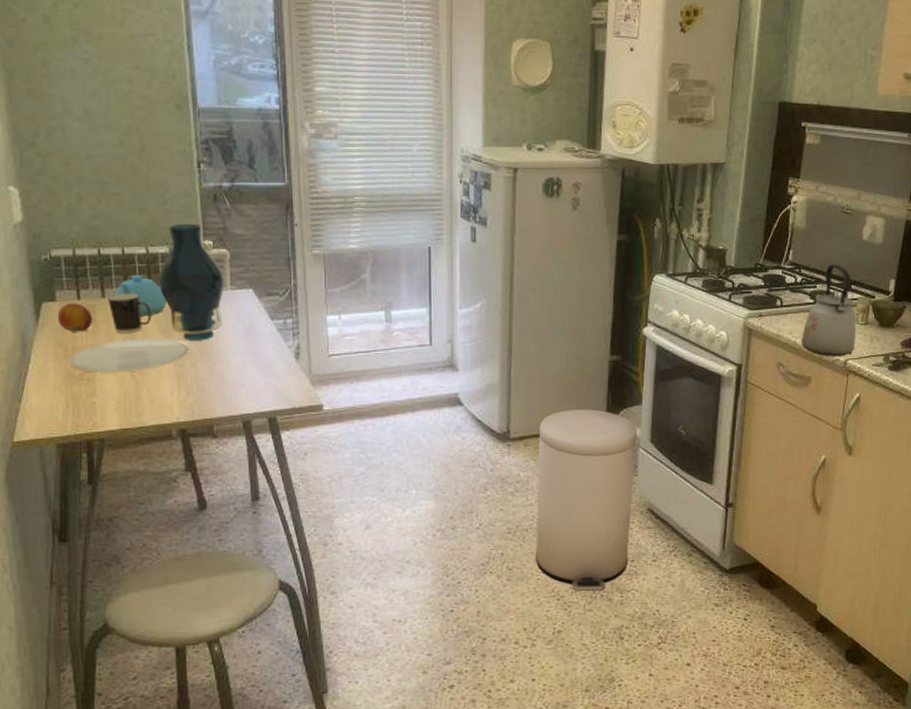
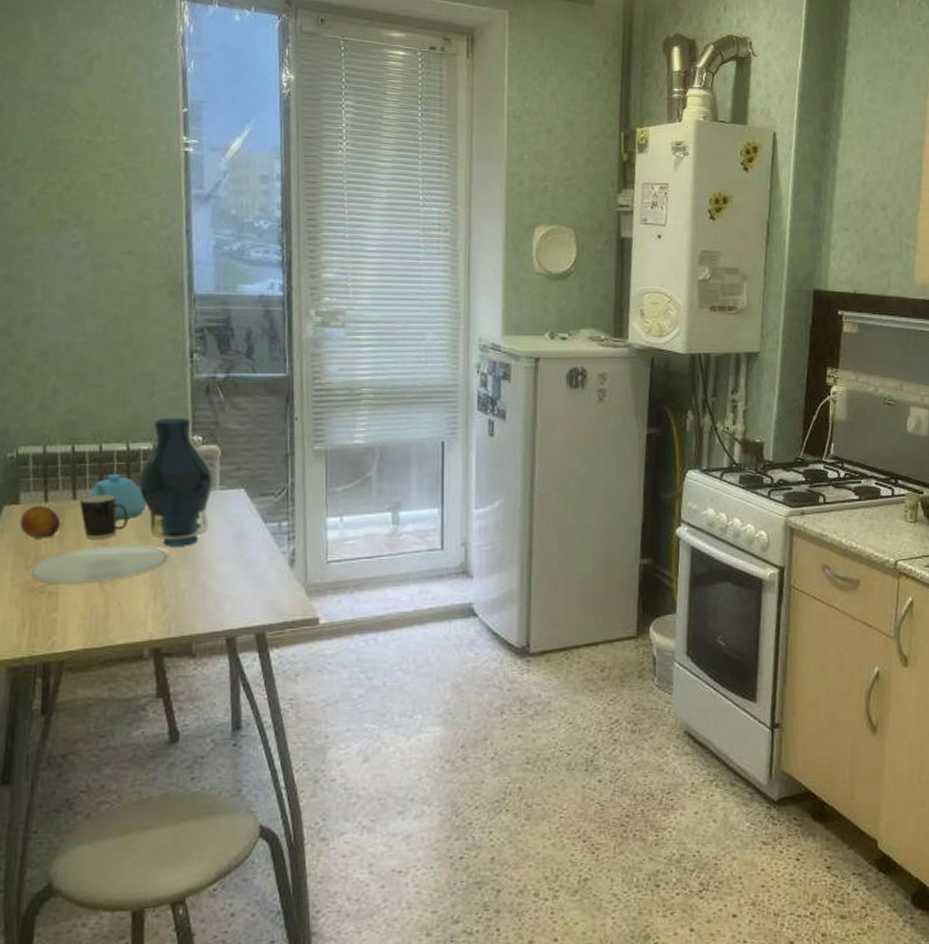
pedal bin: present [535,409,638,592] -> none [557,619,672,831]
kettle: present [801,264,856,357] -> none [847,458,906,558]

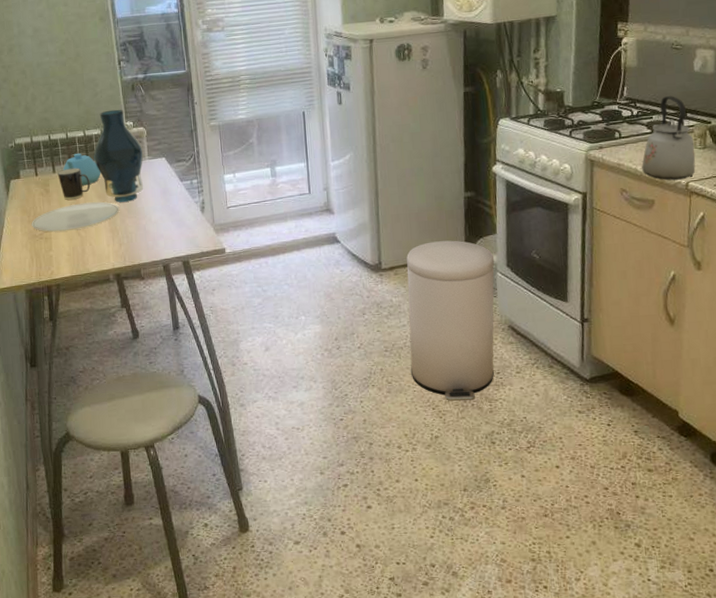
fruit: present [19,506,61,539] -> none [21,179,48,202]
pedal bin: none [557,619,672,831] -> present [406,240,495,401]
kettle: none [847,458,906,558] -> present [642,96,696,181]

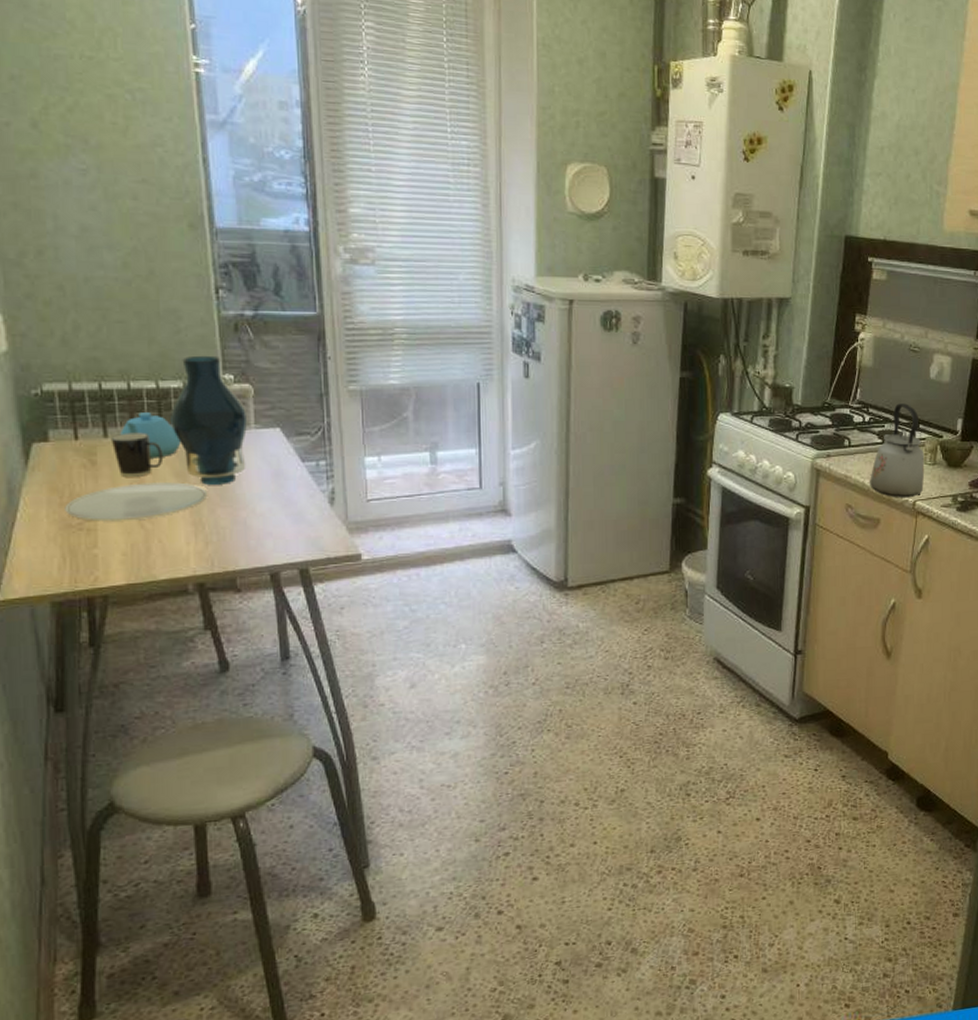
pedal bin: present [406,240,495,401] -> none [595,555,703,747]

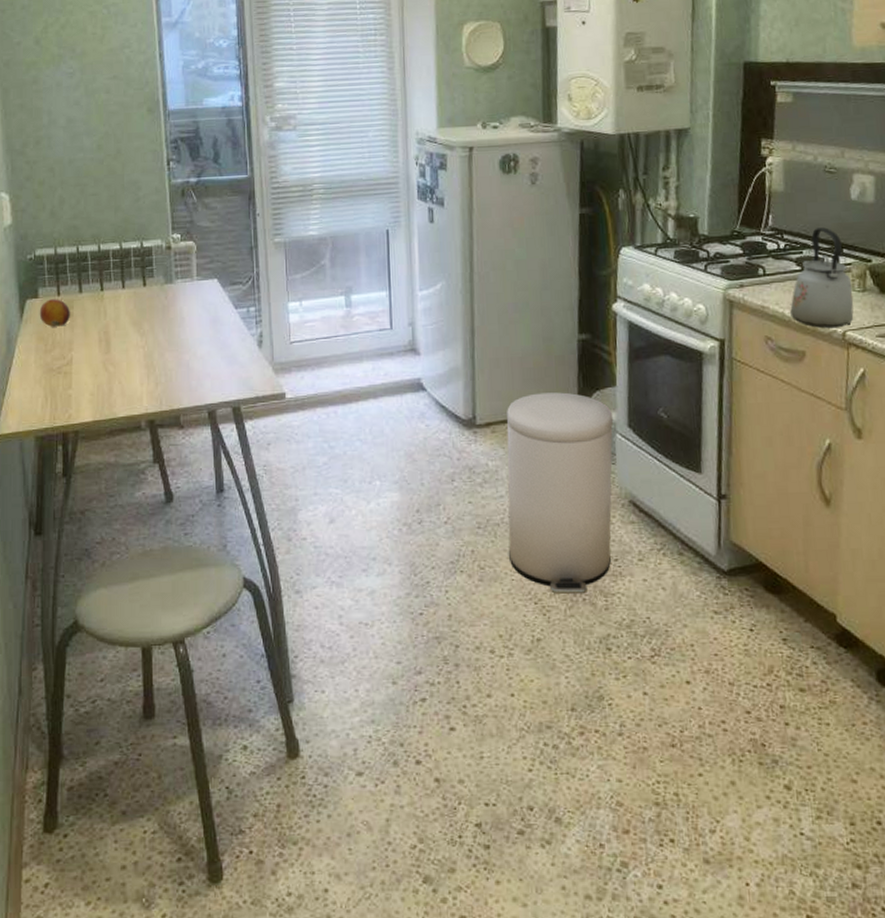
fruit: none [50,444,94,476] -> present [39,299,71,327]
plate: present [64,482,207,522] -> none [48,330,157,366]
mug: present [110,432,164,477] -> none [84,287,124,326]
teapot: present [120,413,182,458] -> none [92,270,138,310]
vase: present [170,355,248,485] -> none [130,218,192,332]
pedal bin: none [595,555,703,747] -> present [506,392,614,595]

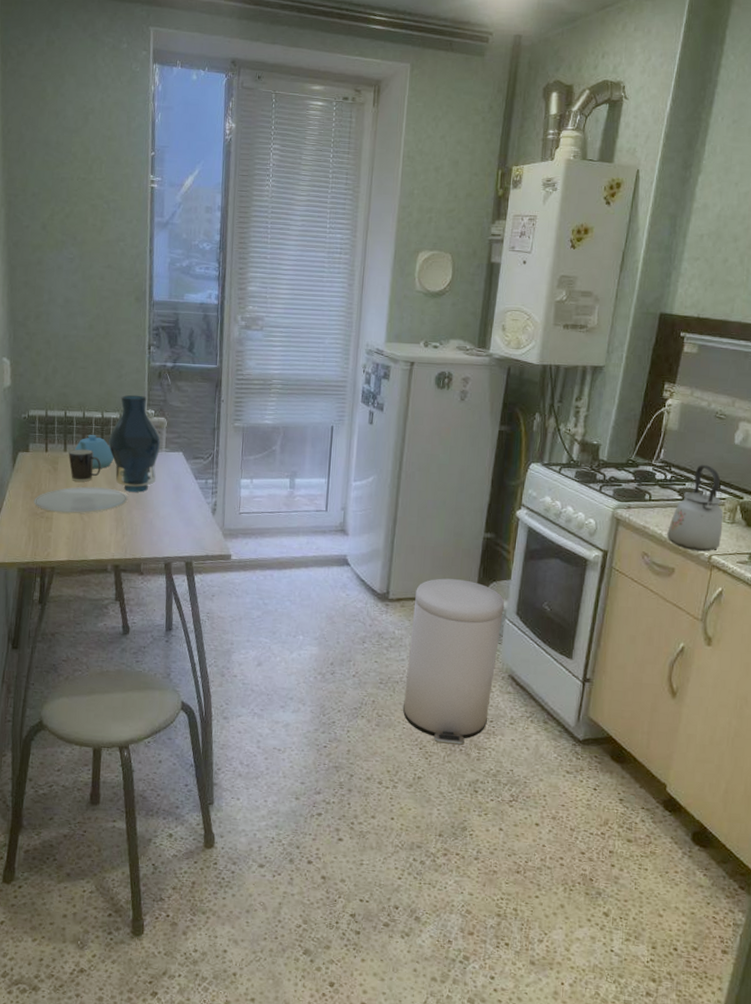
fruit: present [39,299,71,327] -> none [28,454,56,478]
plate: none [48,330,157,366] -> present [34,486,127,514]
mug: none [84,287,124,326] -> present [68,449,102,482]
teapot: none [92,270,138,310] -> present [75,435,114,469]
vase: none [130,218,192,332] -> present [108,394,161,492]

